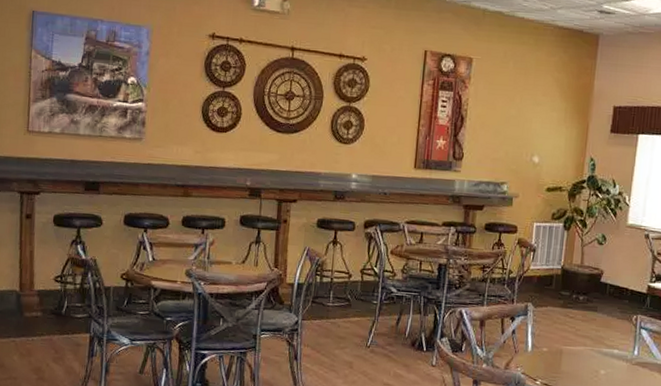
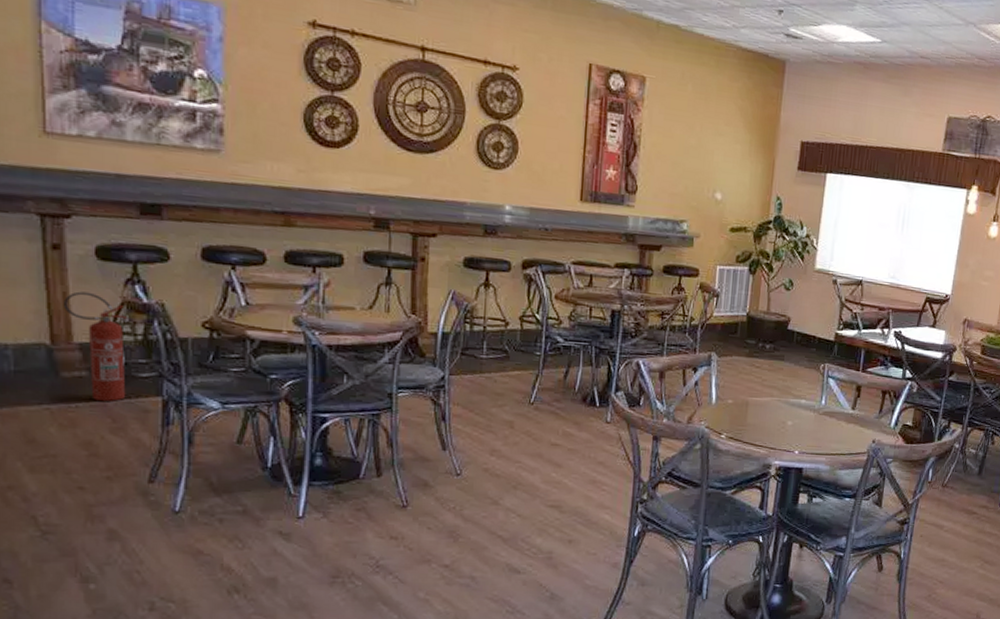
fire extinguisher: none [29,250,72,337] -> present [62,291,128,402]

